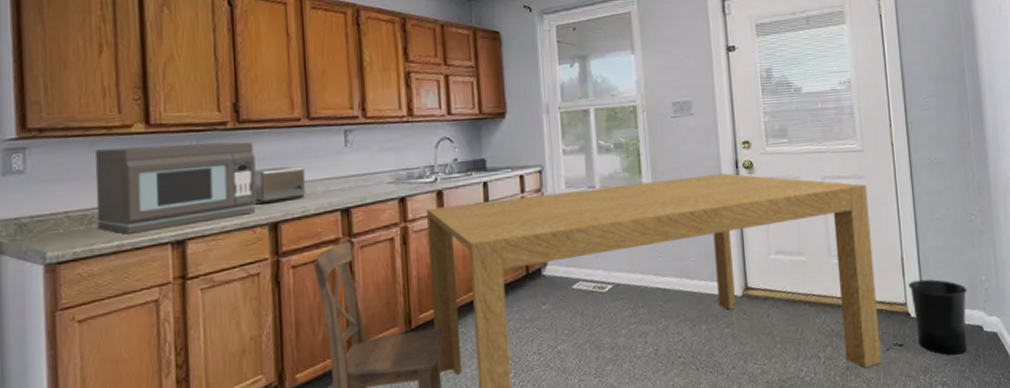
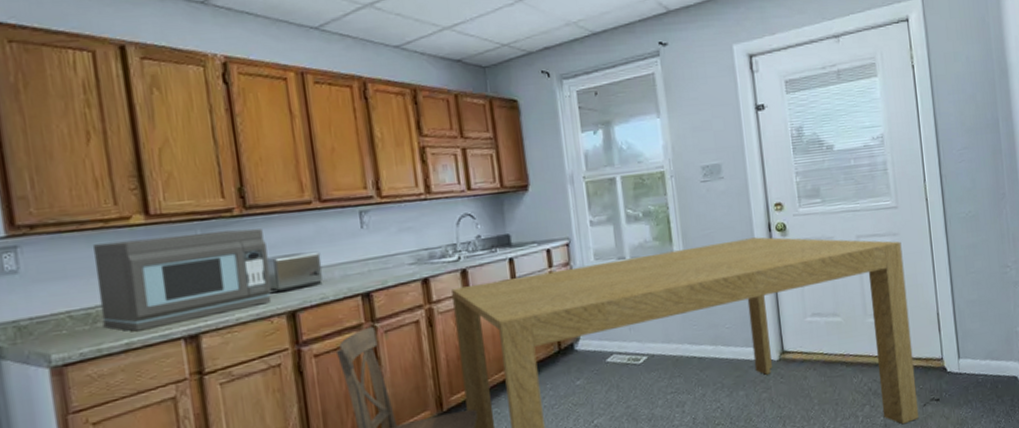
waste bin: present [908,279,968,355] -> none [944,333,1003,407]

